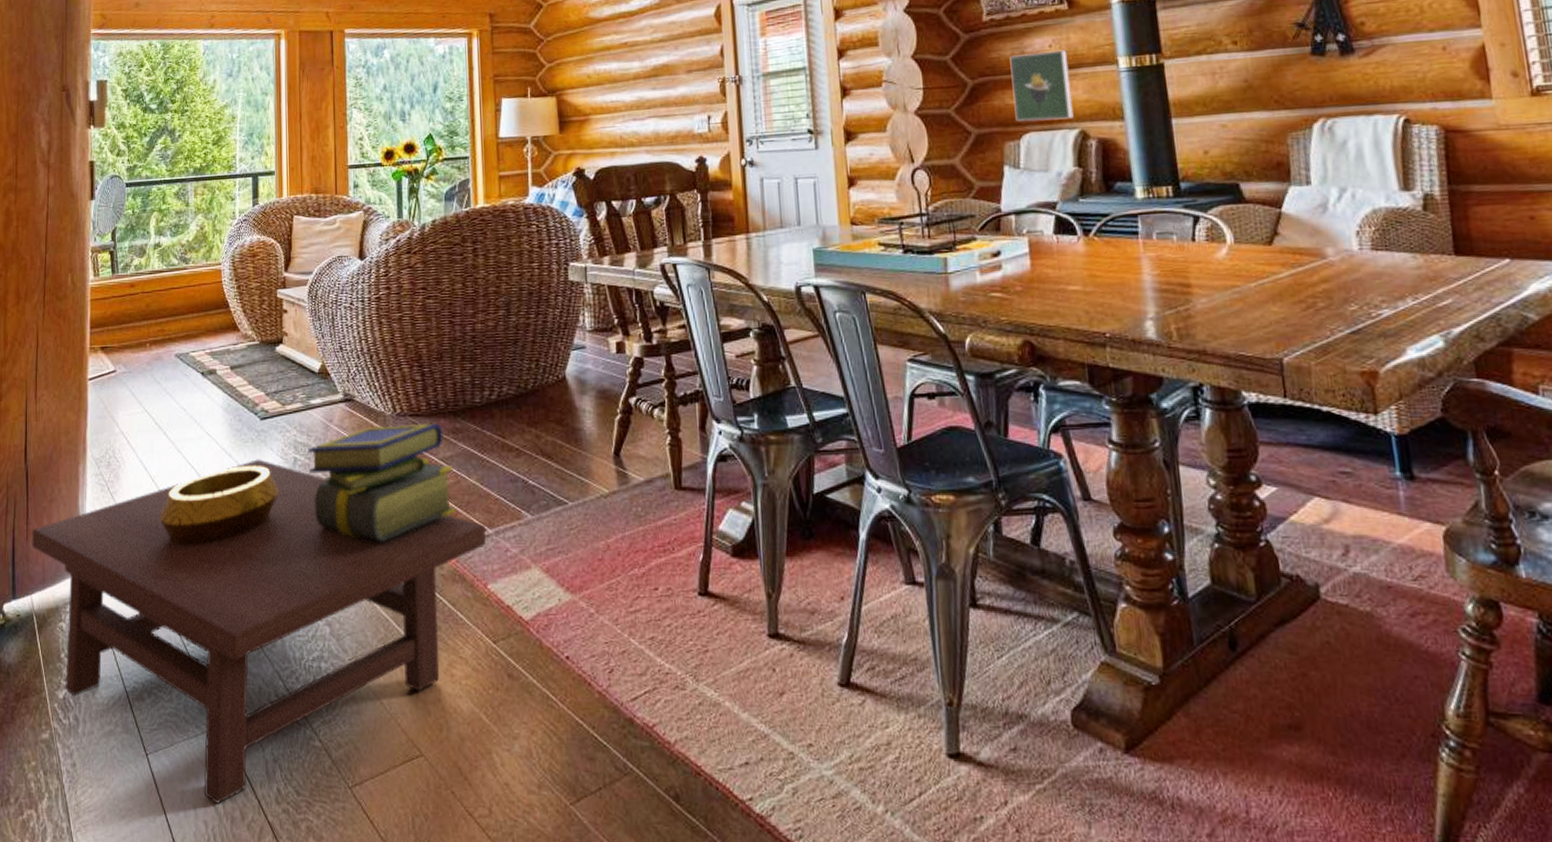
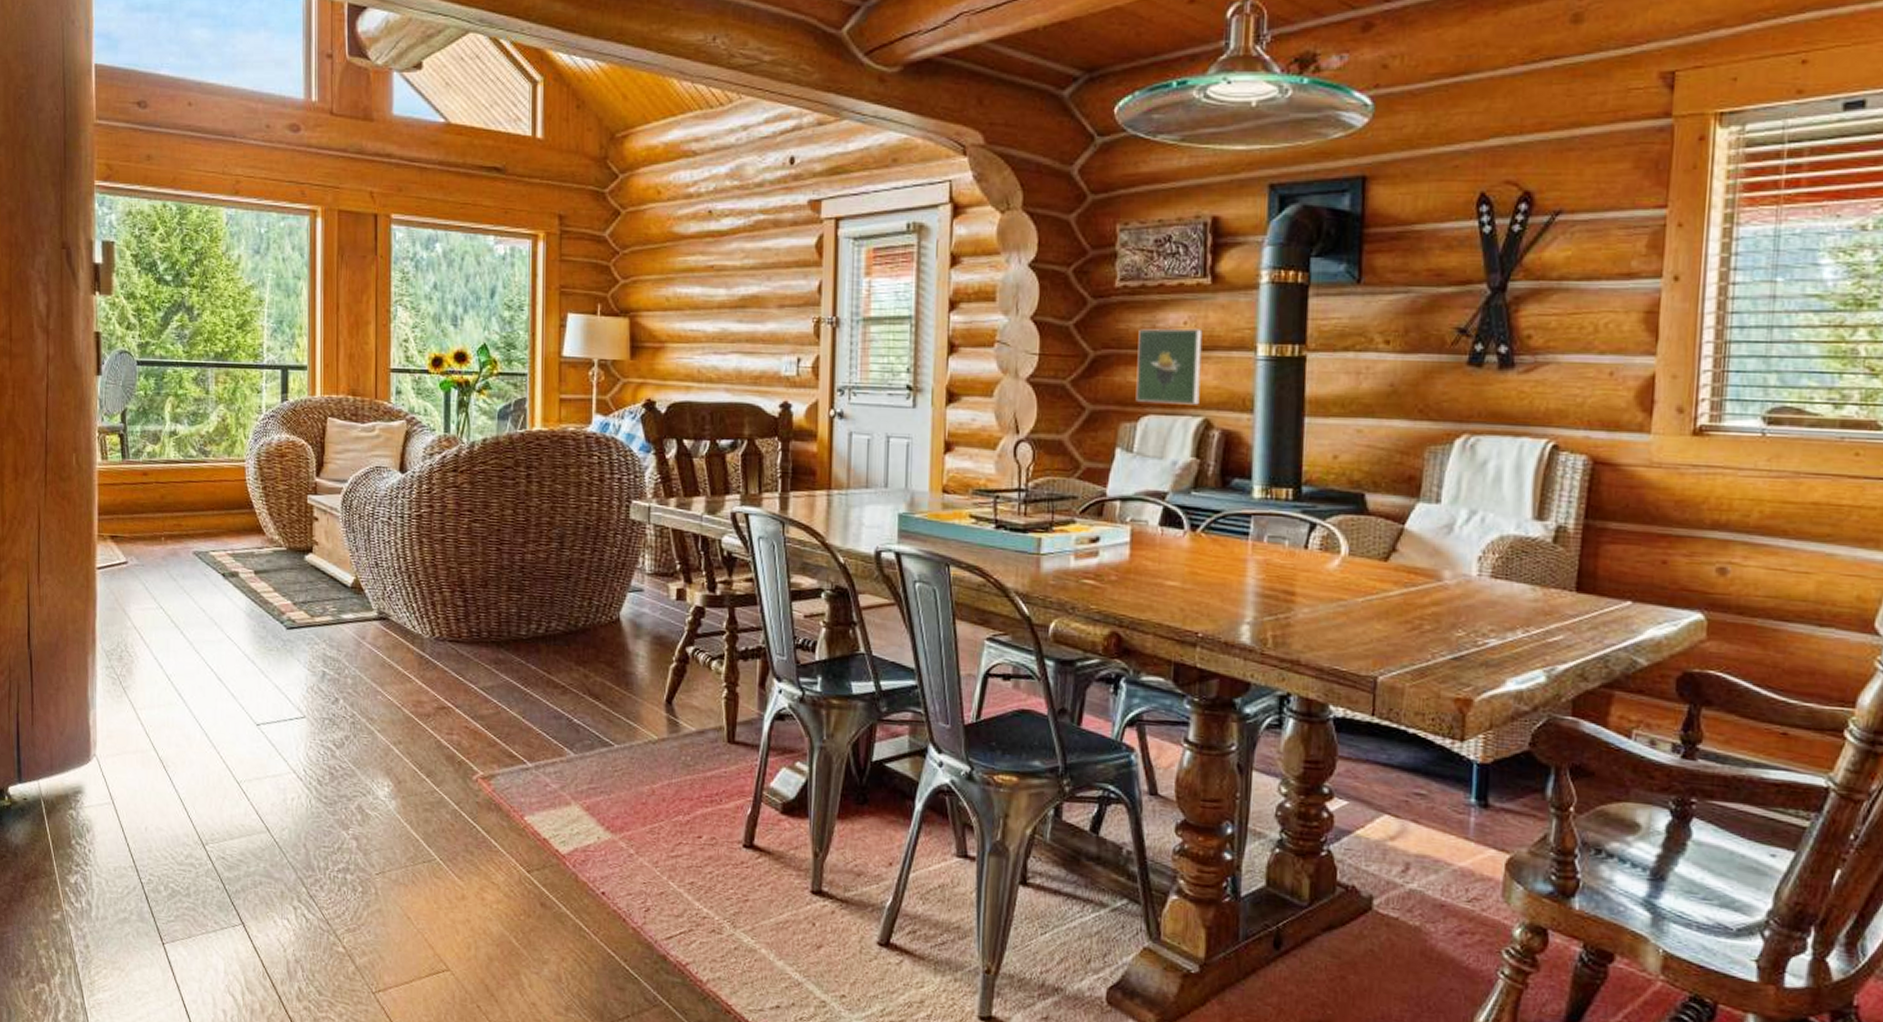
coffee table: present [31,459,486,804] -> none [37,669,525,996]
decorative bowl: present [159,466,280,545] -> none [175,675,306,749]
stack of books: present [308,423,456,542] -> none [338,648,495,764]

